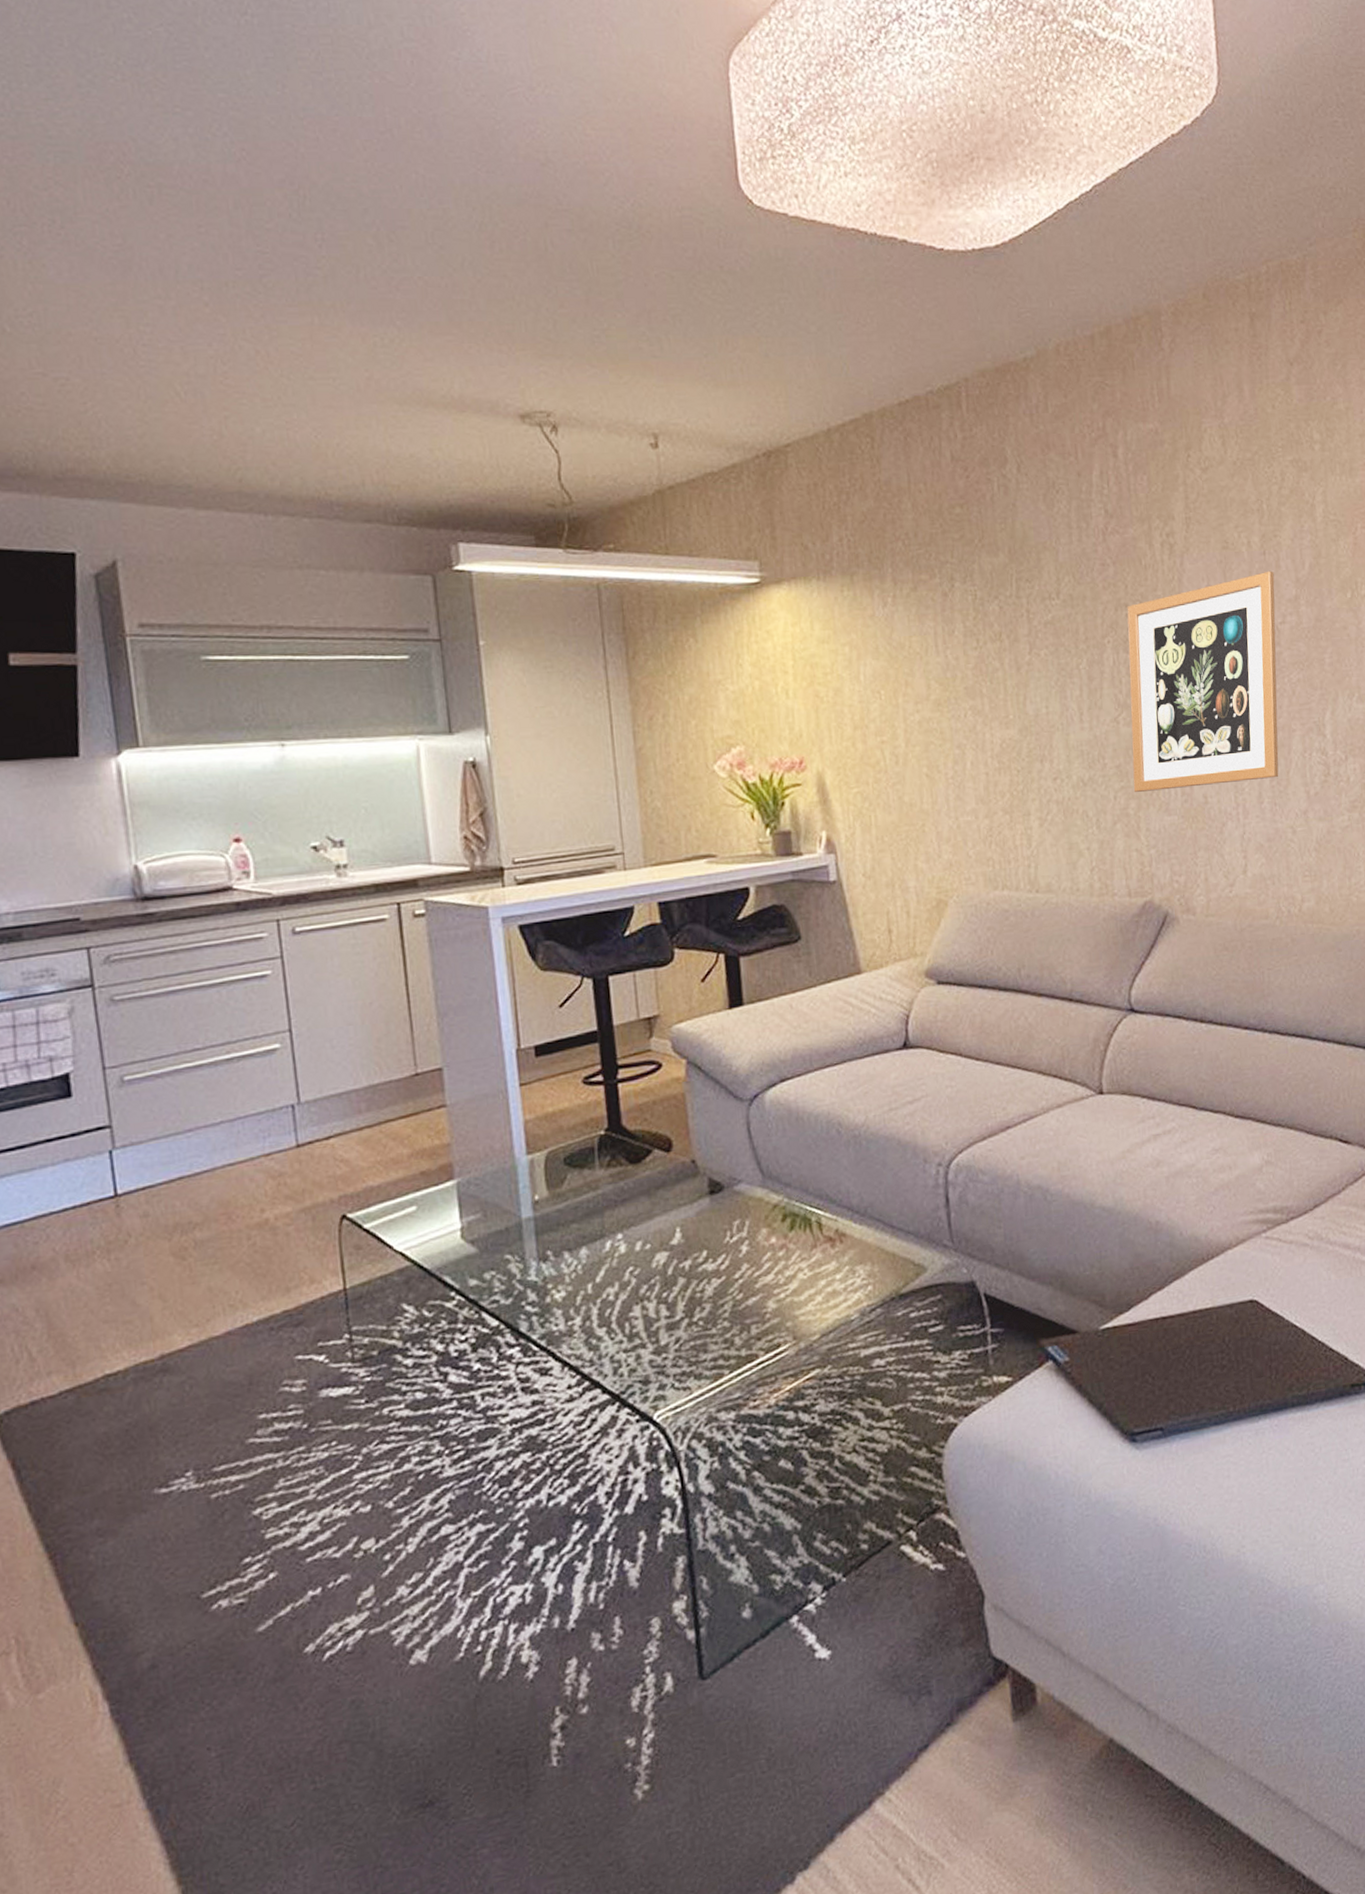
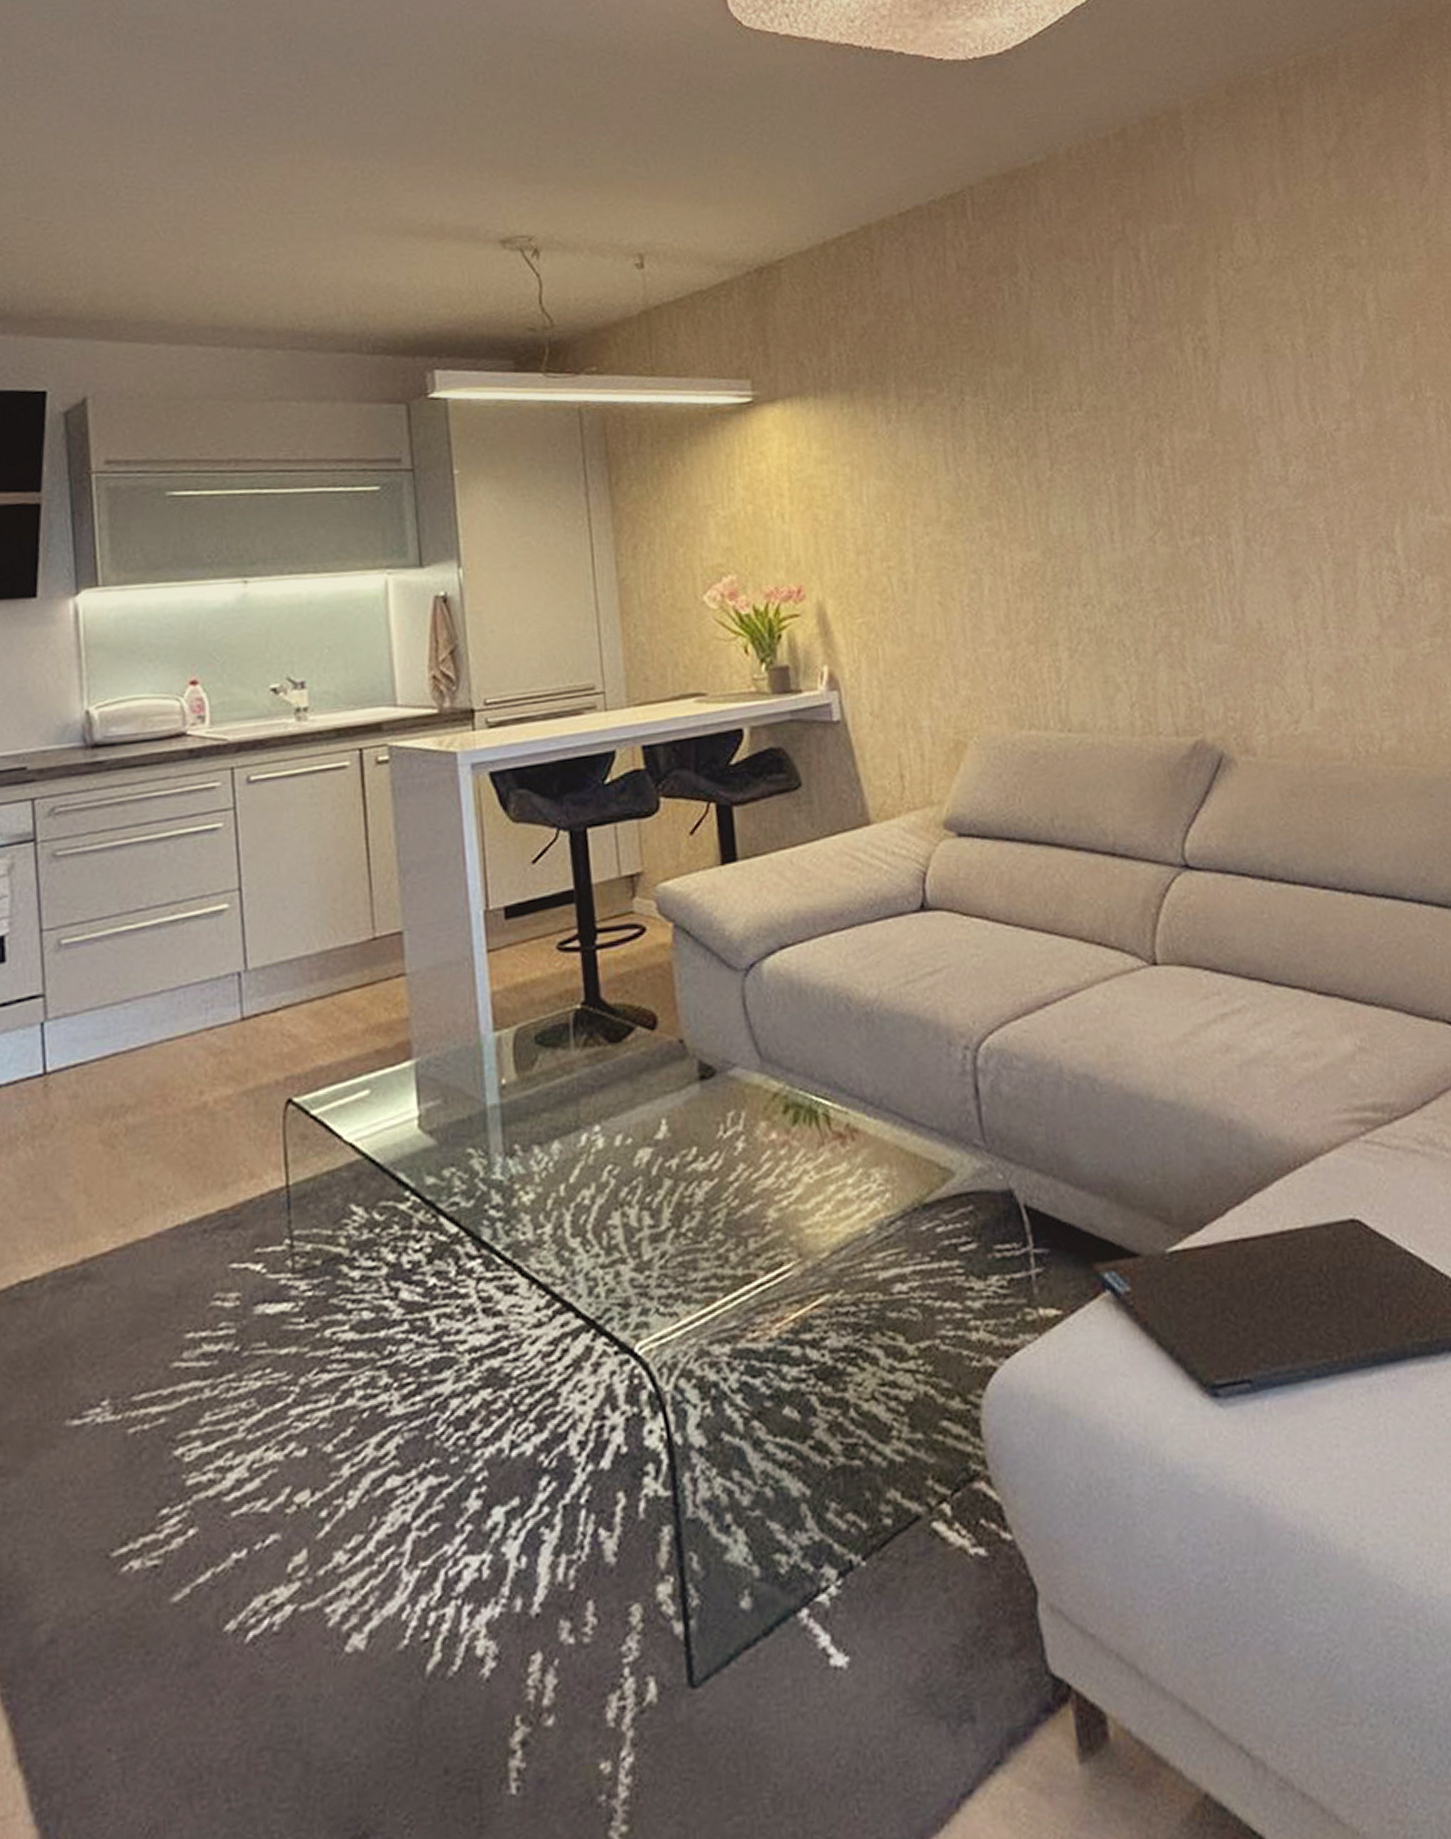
wall art: present [1127,571,1279,793] -> none [1158,374,1345,619]

